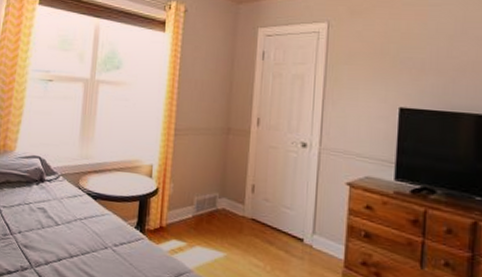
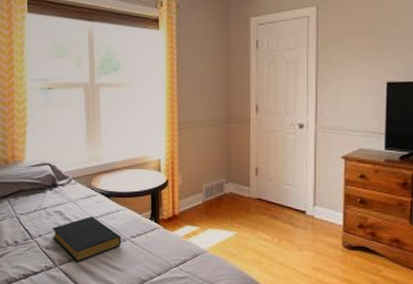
hardback book: none [33,217,104,267] -> present [52,217,122,263]

